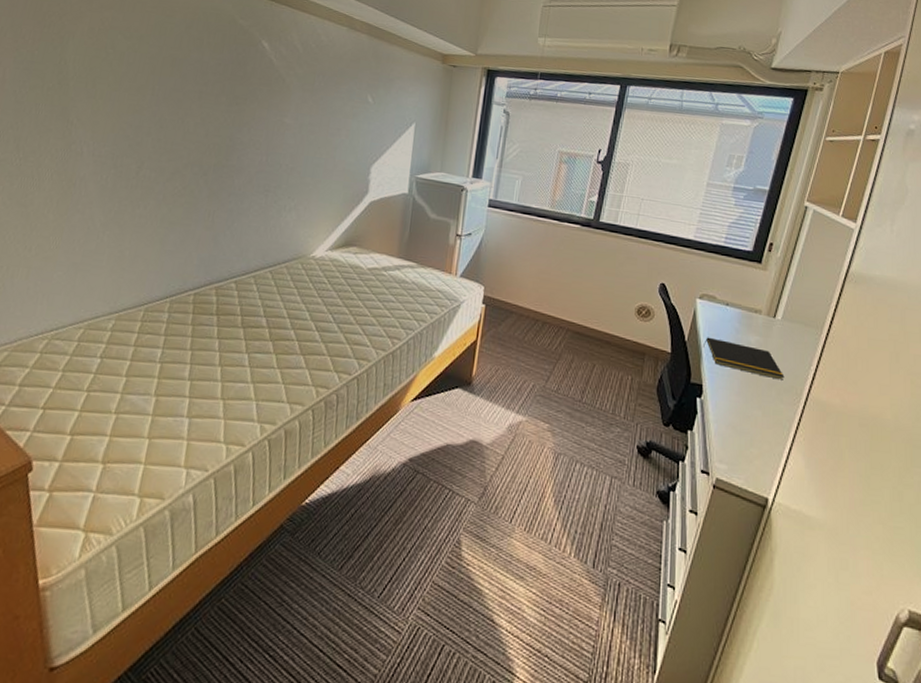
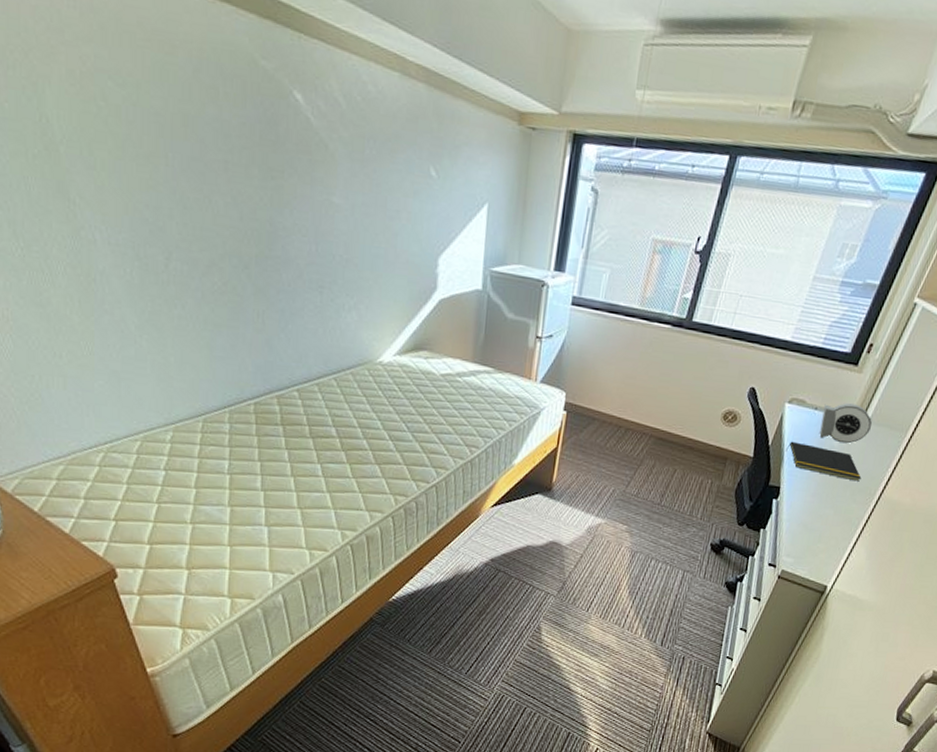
alarm clock: none [734,299,785,340] -> present [819,403,872,444]

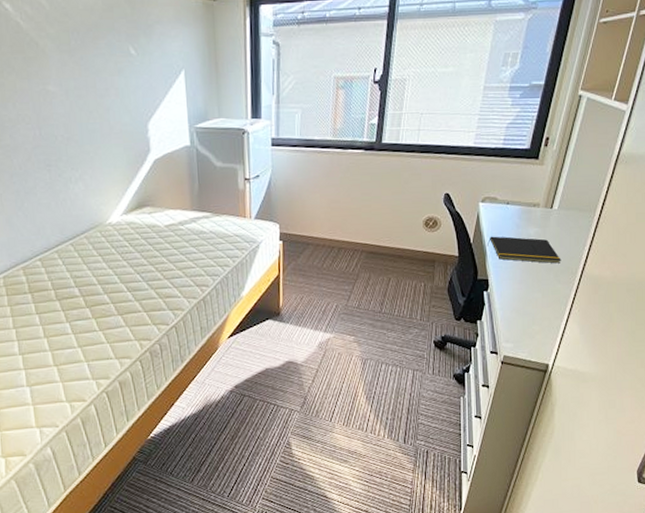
alarm clock: present [819,403,872,444] -> none [515,194,561,231]

